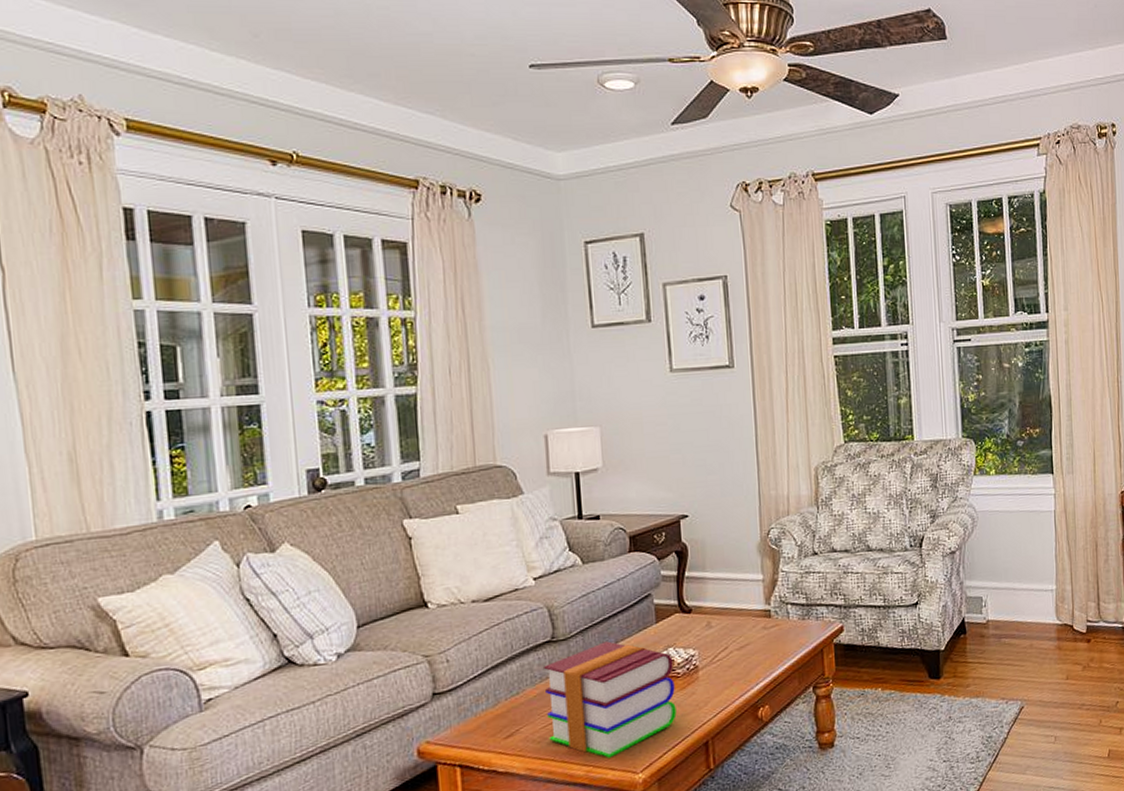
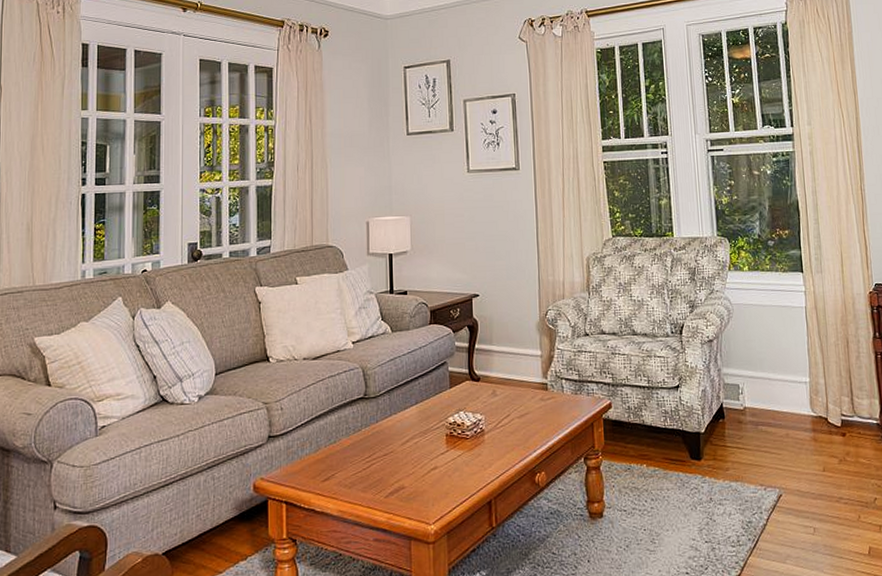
books: present [544,641,677,758] -> none [357,401,465,508]

